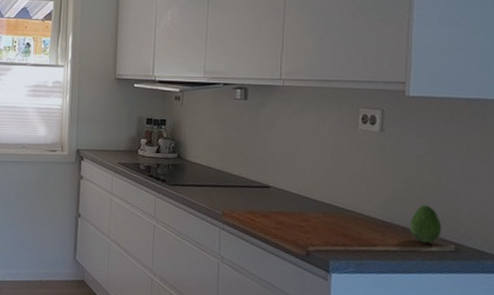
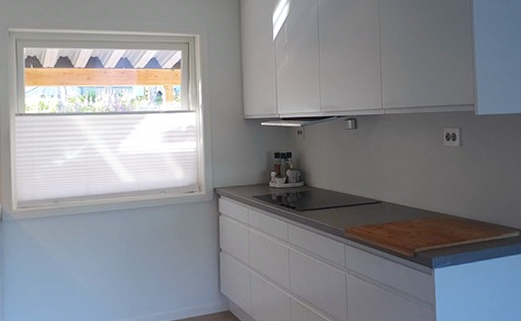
fruit: present [410,204,442,244] -> none [487,202,510,233]

